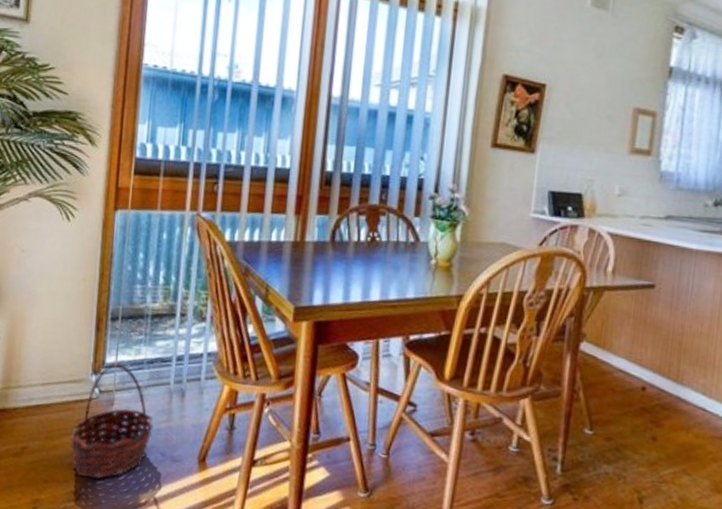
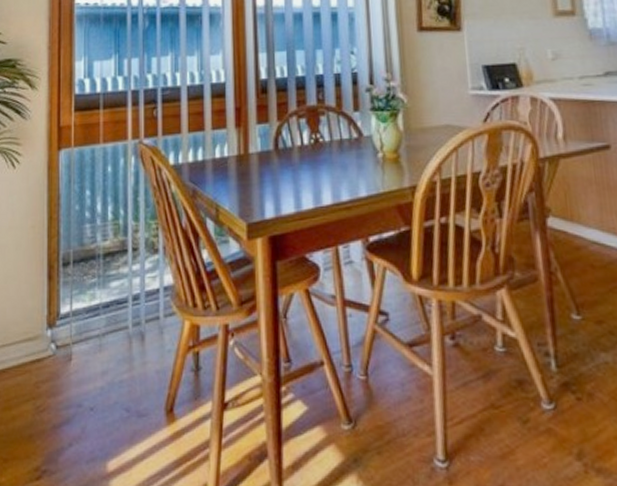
basket: present [70,363,153,480] -> none [28,312,115,450]

